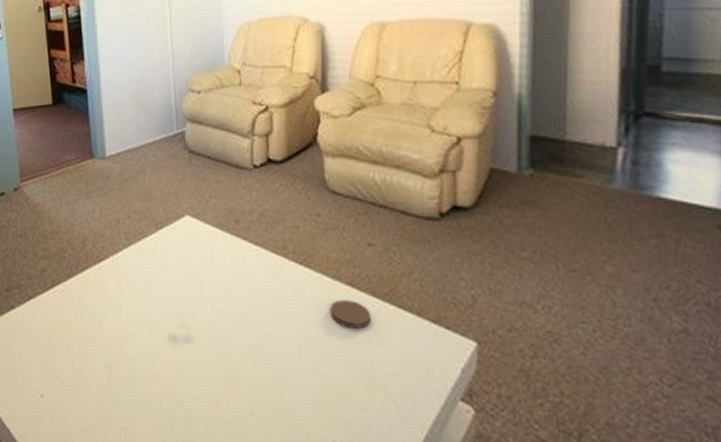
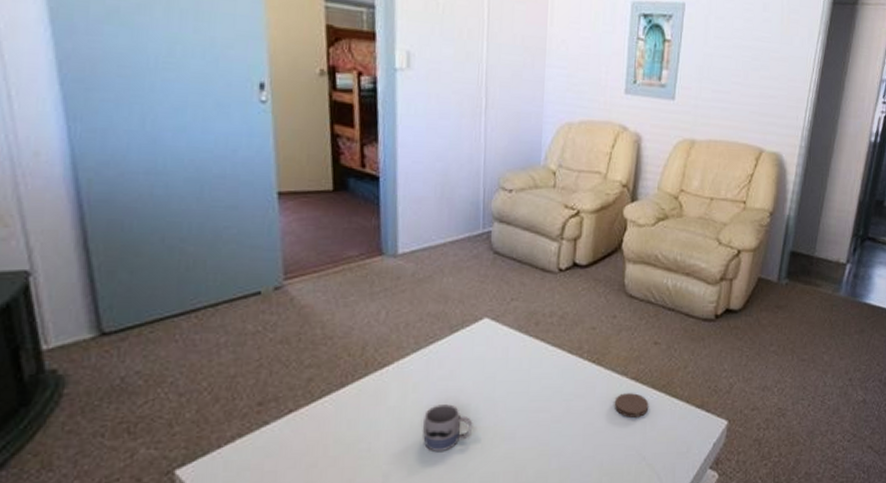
mug: none [139,300,184,348] -> present [423,404,473,451]

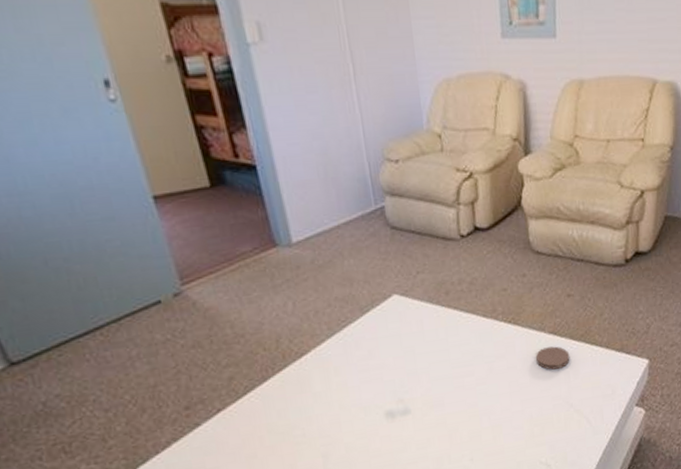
mug: present [423,404,473,451] -> none [351,382,401,428]

